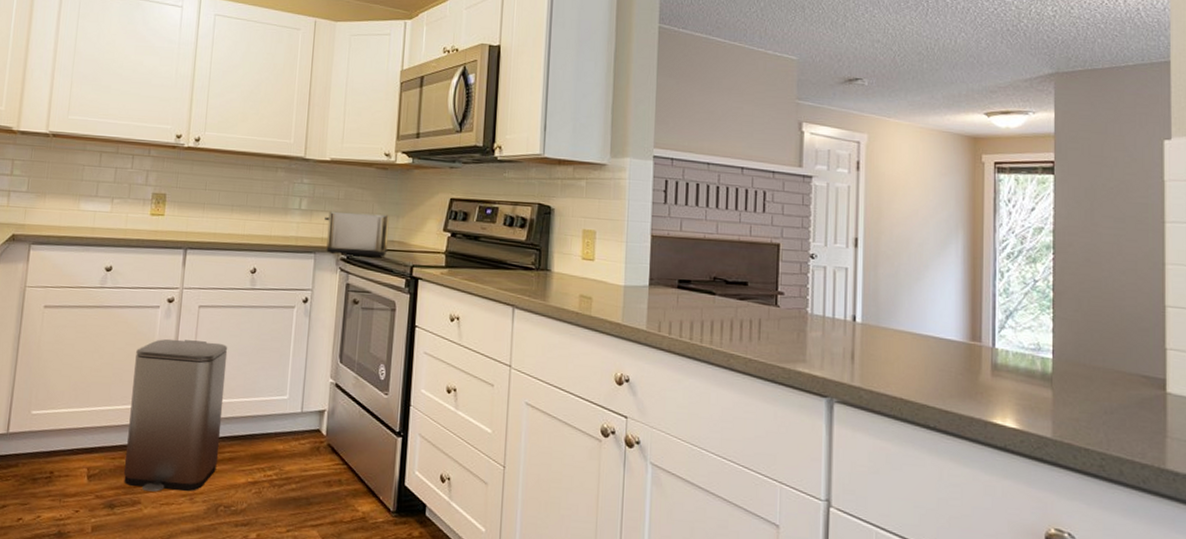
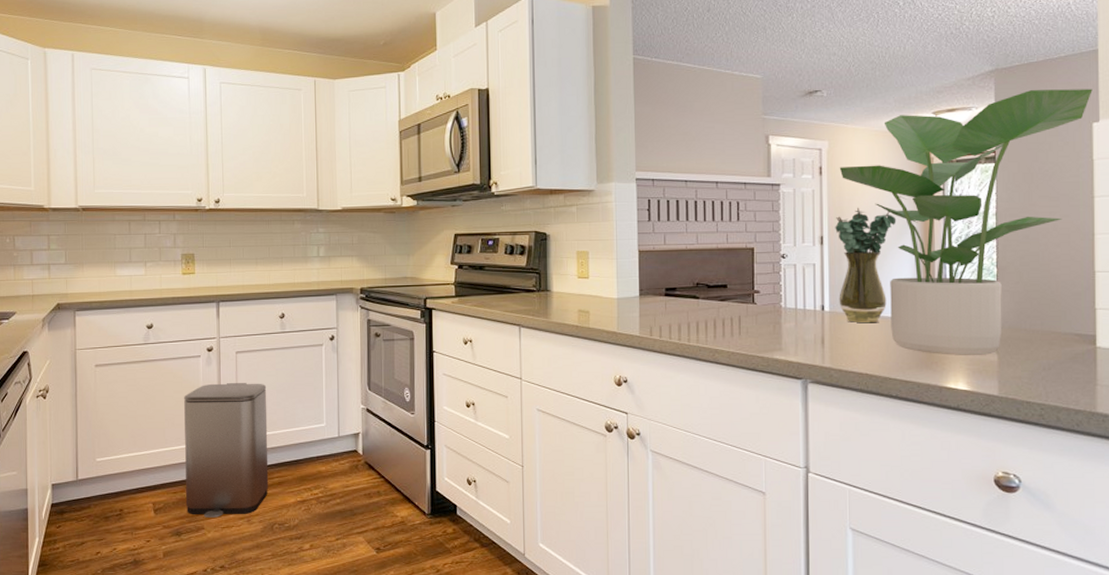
toaster: present [324,210,390,258] -> none [342,253,402,295]
vase: none [871,209,941,342] -> present [835,207,897,324]
potted plant: none [879,98,1164,391] -> present [839,88,1092,356]

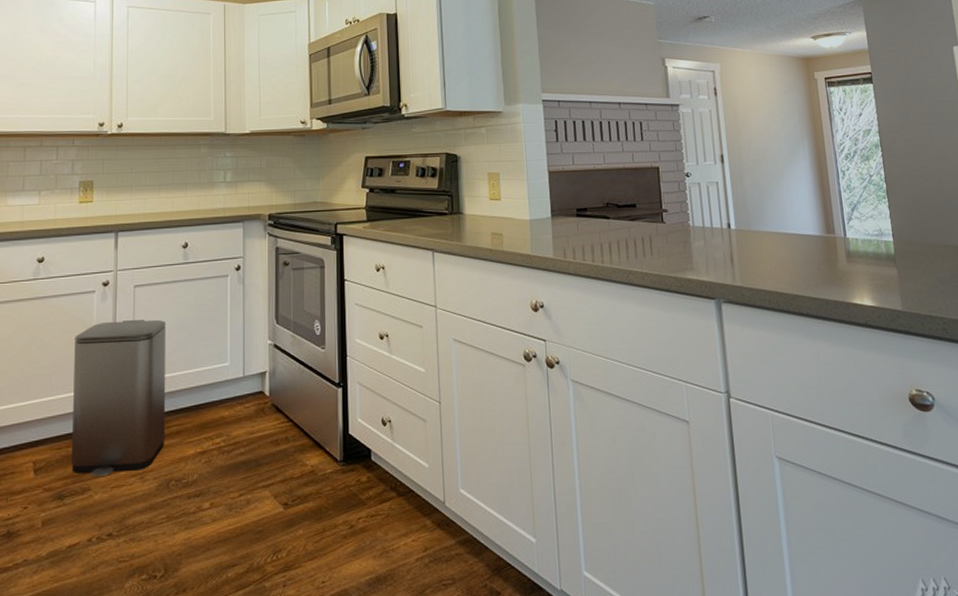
vase: present [835,207,897,324] -> none [733,126,790,241]
potted plant: present [839,88,1092,356] -> none [732,16,949,272]

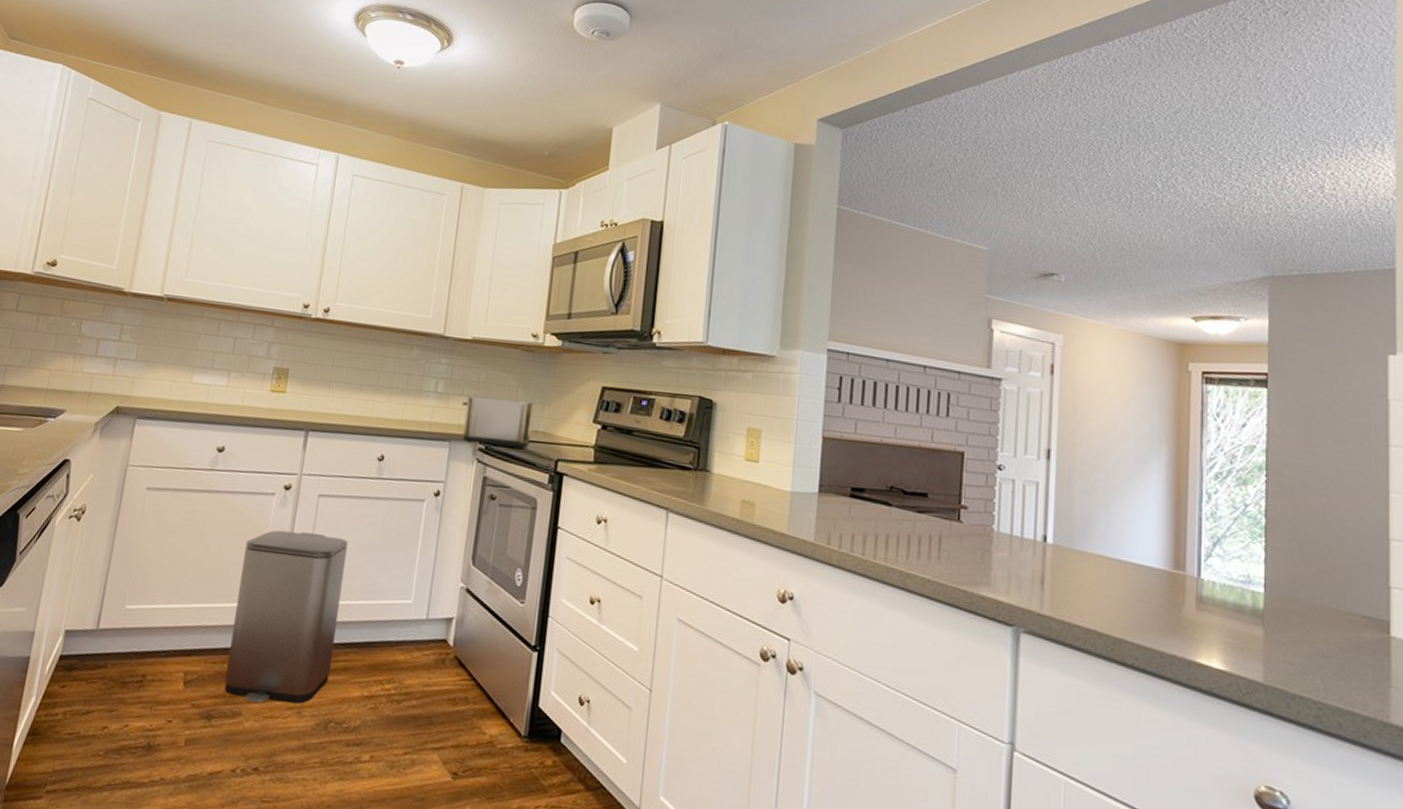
toaster: none [249,177,312,221] -> present [462,395,535,450]

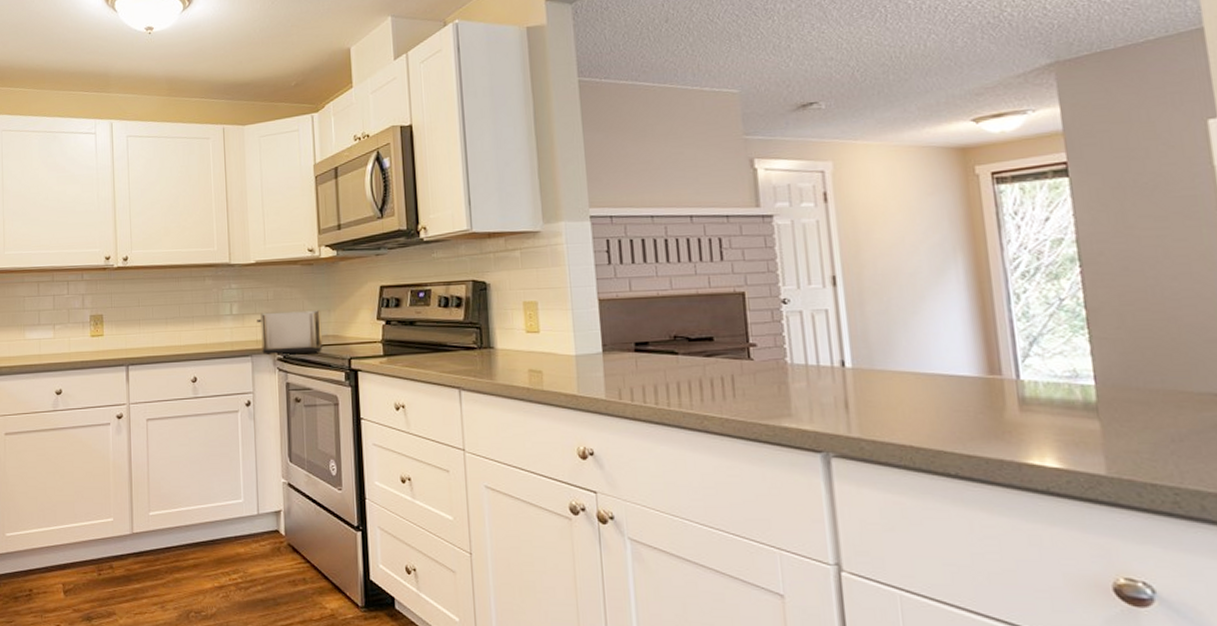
pedal bin: present [224,530,349,704] -> none [94,453,184,603]

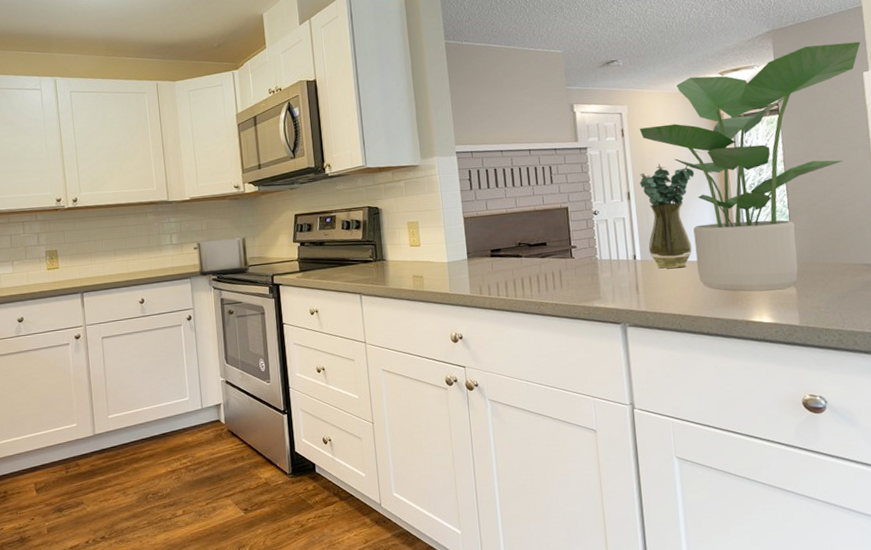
potted plant: none [849,77,1202,424] -> present [639,41,861,292]
vase: none [850,239,935,383] -> present [640,163,695,269]

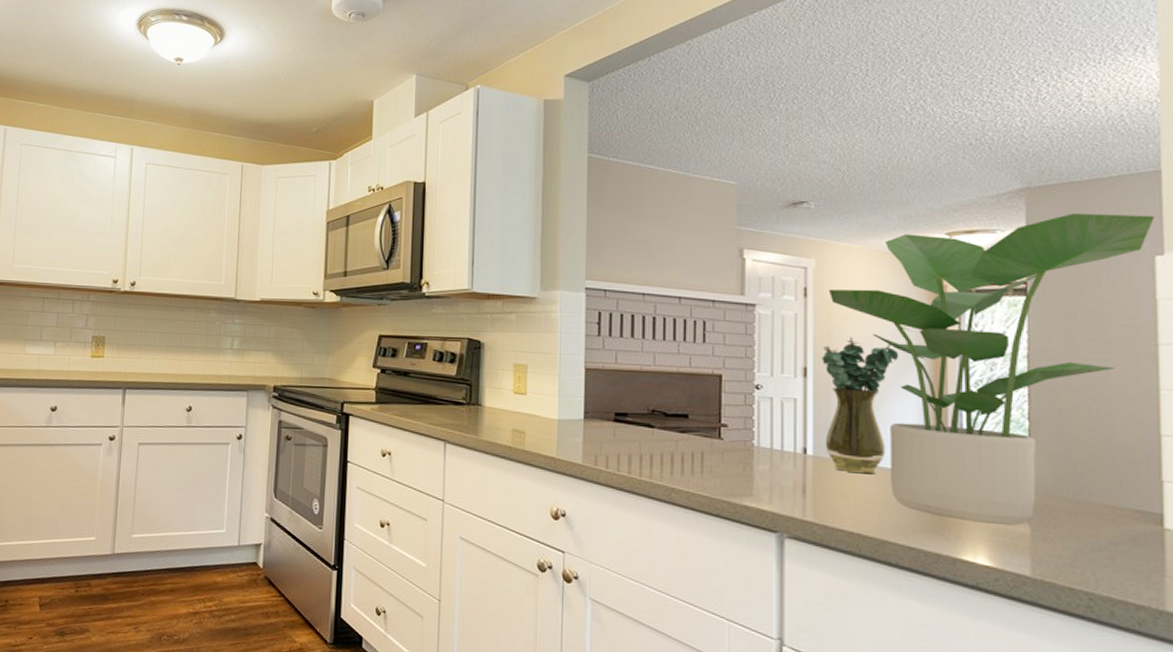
toaster: present [193,236,250,277] -> none [256,349,320,395]

